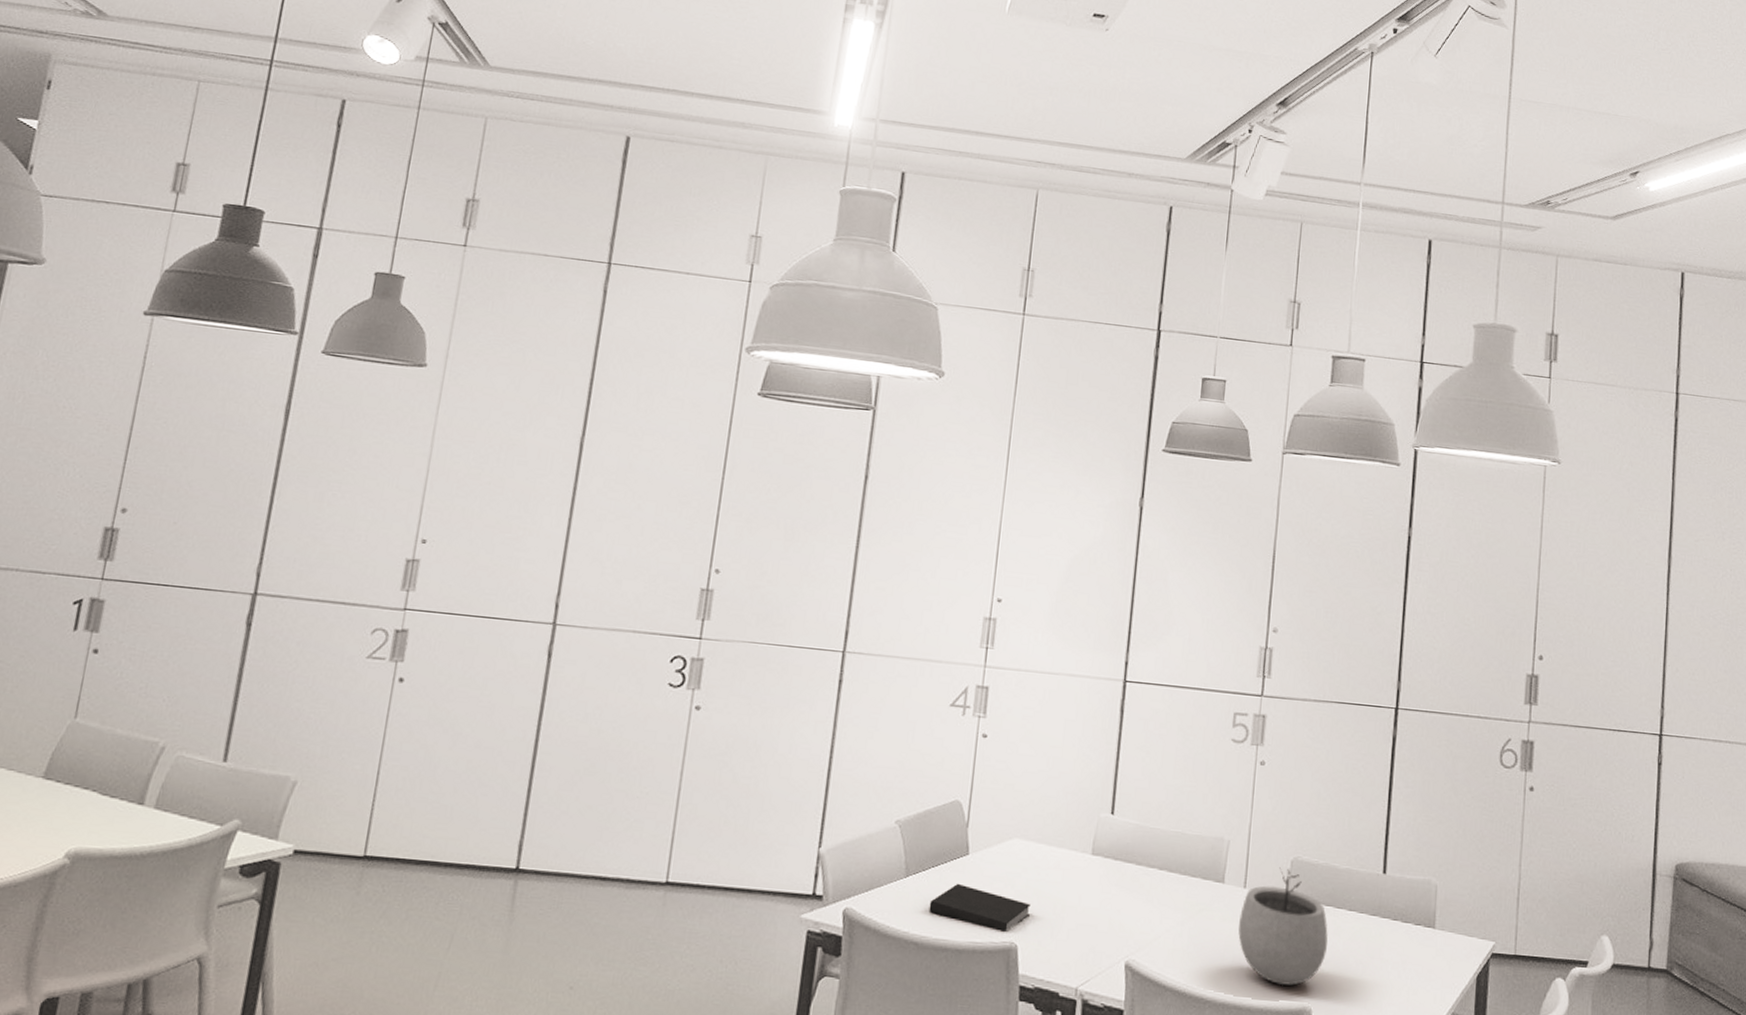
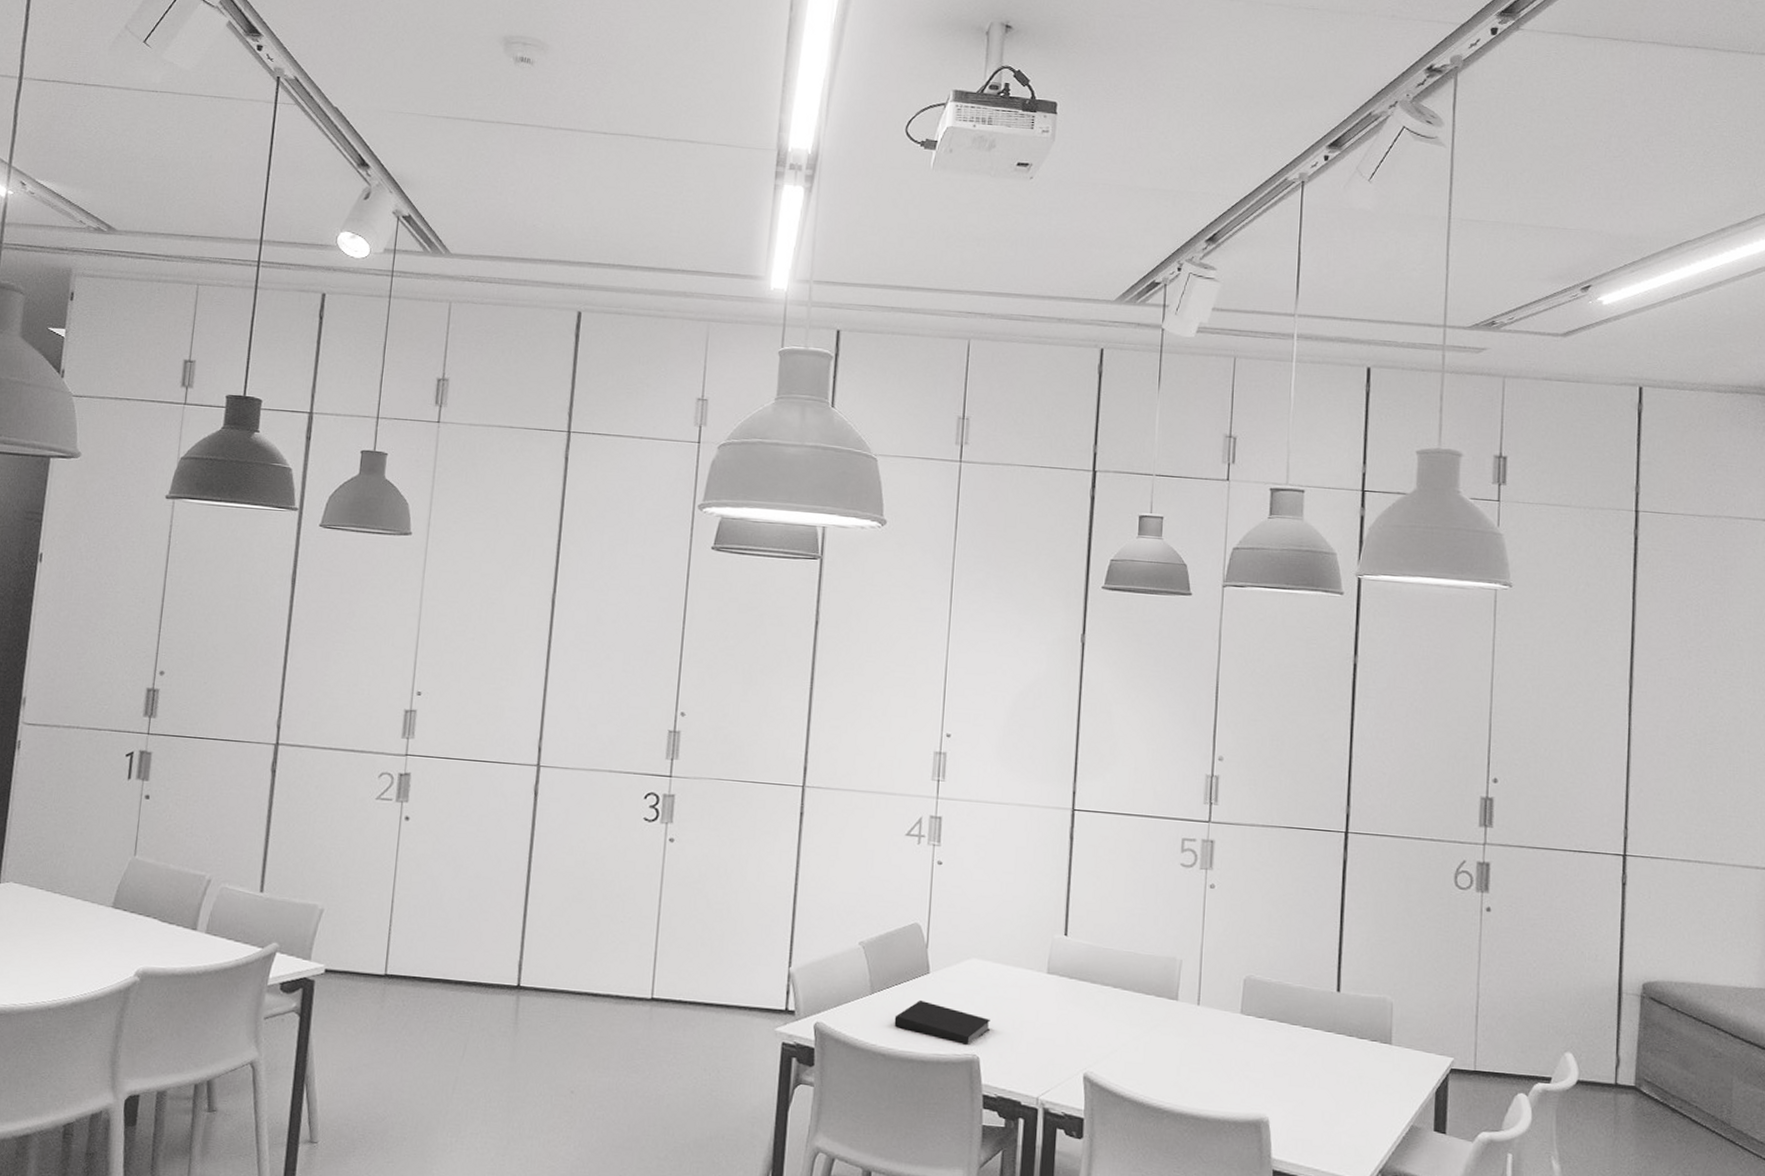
plant pot: present [1238,867,1328,986] -> none [1193,985,1283,1098]

